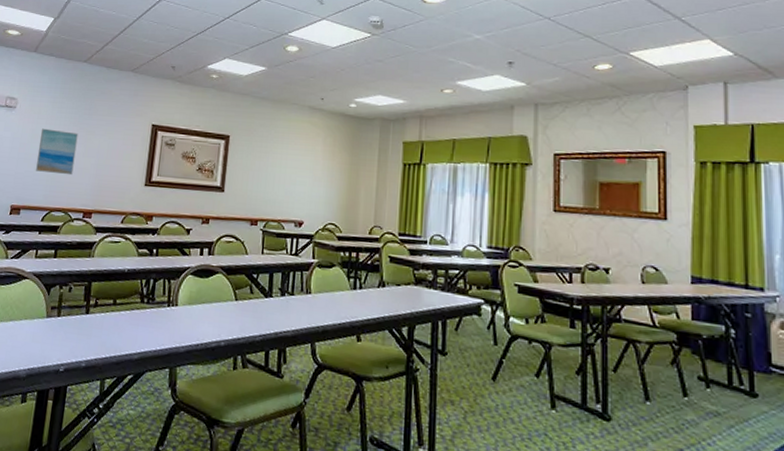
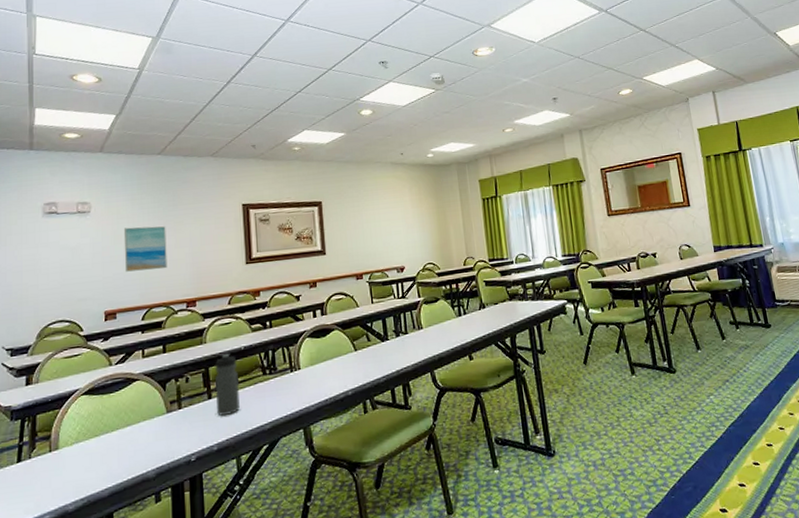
water bottle: none [91,271,119,335] -> present [214,353,240,416]

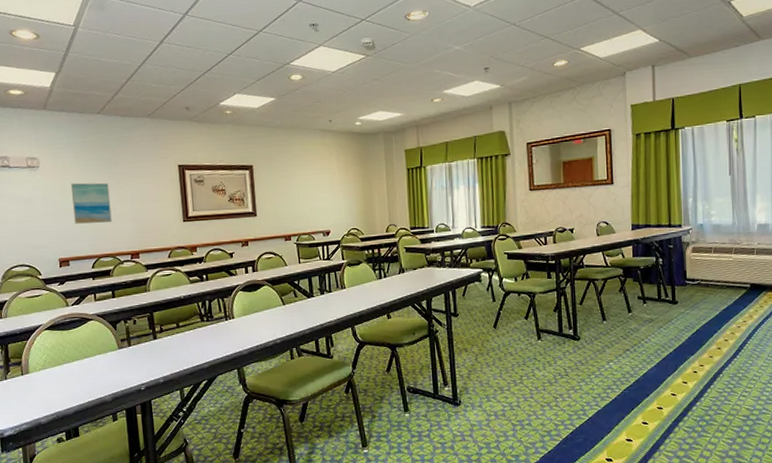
water bottle: present [214,353,240,416] -> none [158,301,181,354]

